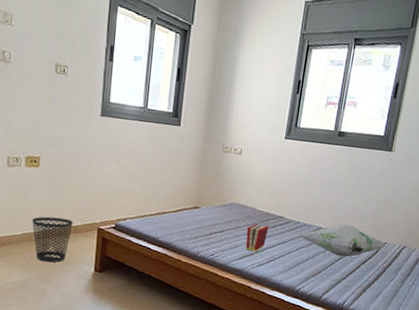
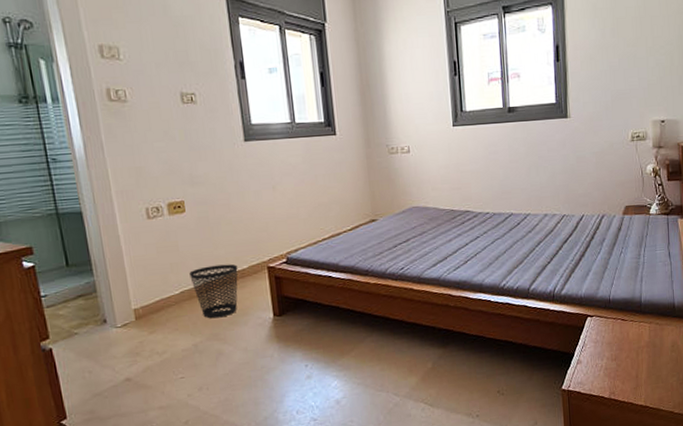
book: present [245,224,269,252] -> none [433,223,457,255]
decorative pillow: present [299,224,387,257] -> none [490,204,585,241]

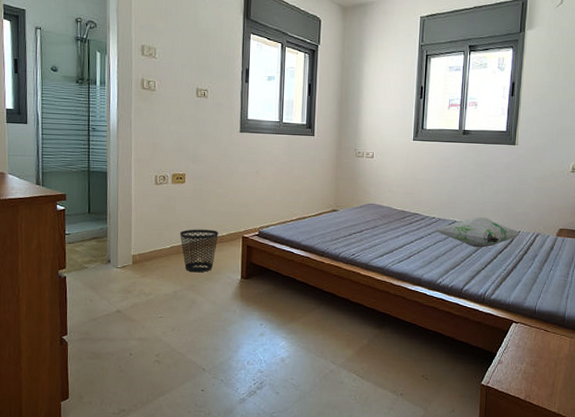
decorative pillow: none [490,204,585,241] -> present [435,216,521,248]

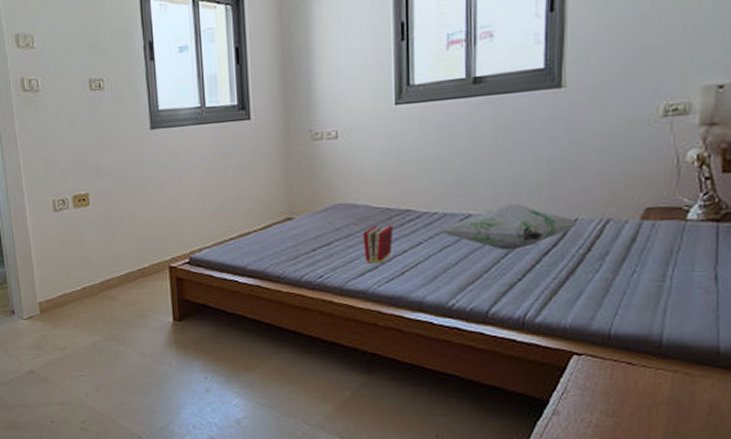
wastebasket: present [180,229,219,273] -> none [91,261,139,318]
book: none [384,222,406,249] -> present [363,225,394,263]

